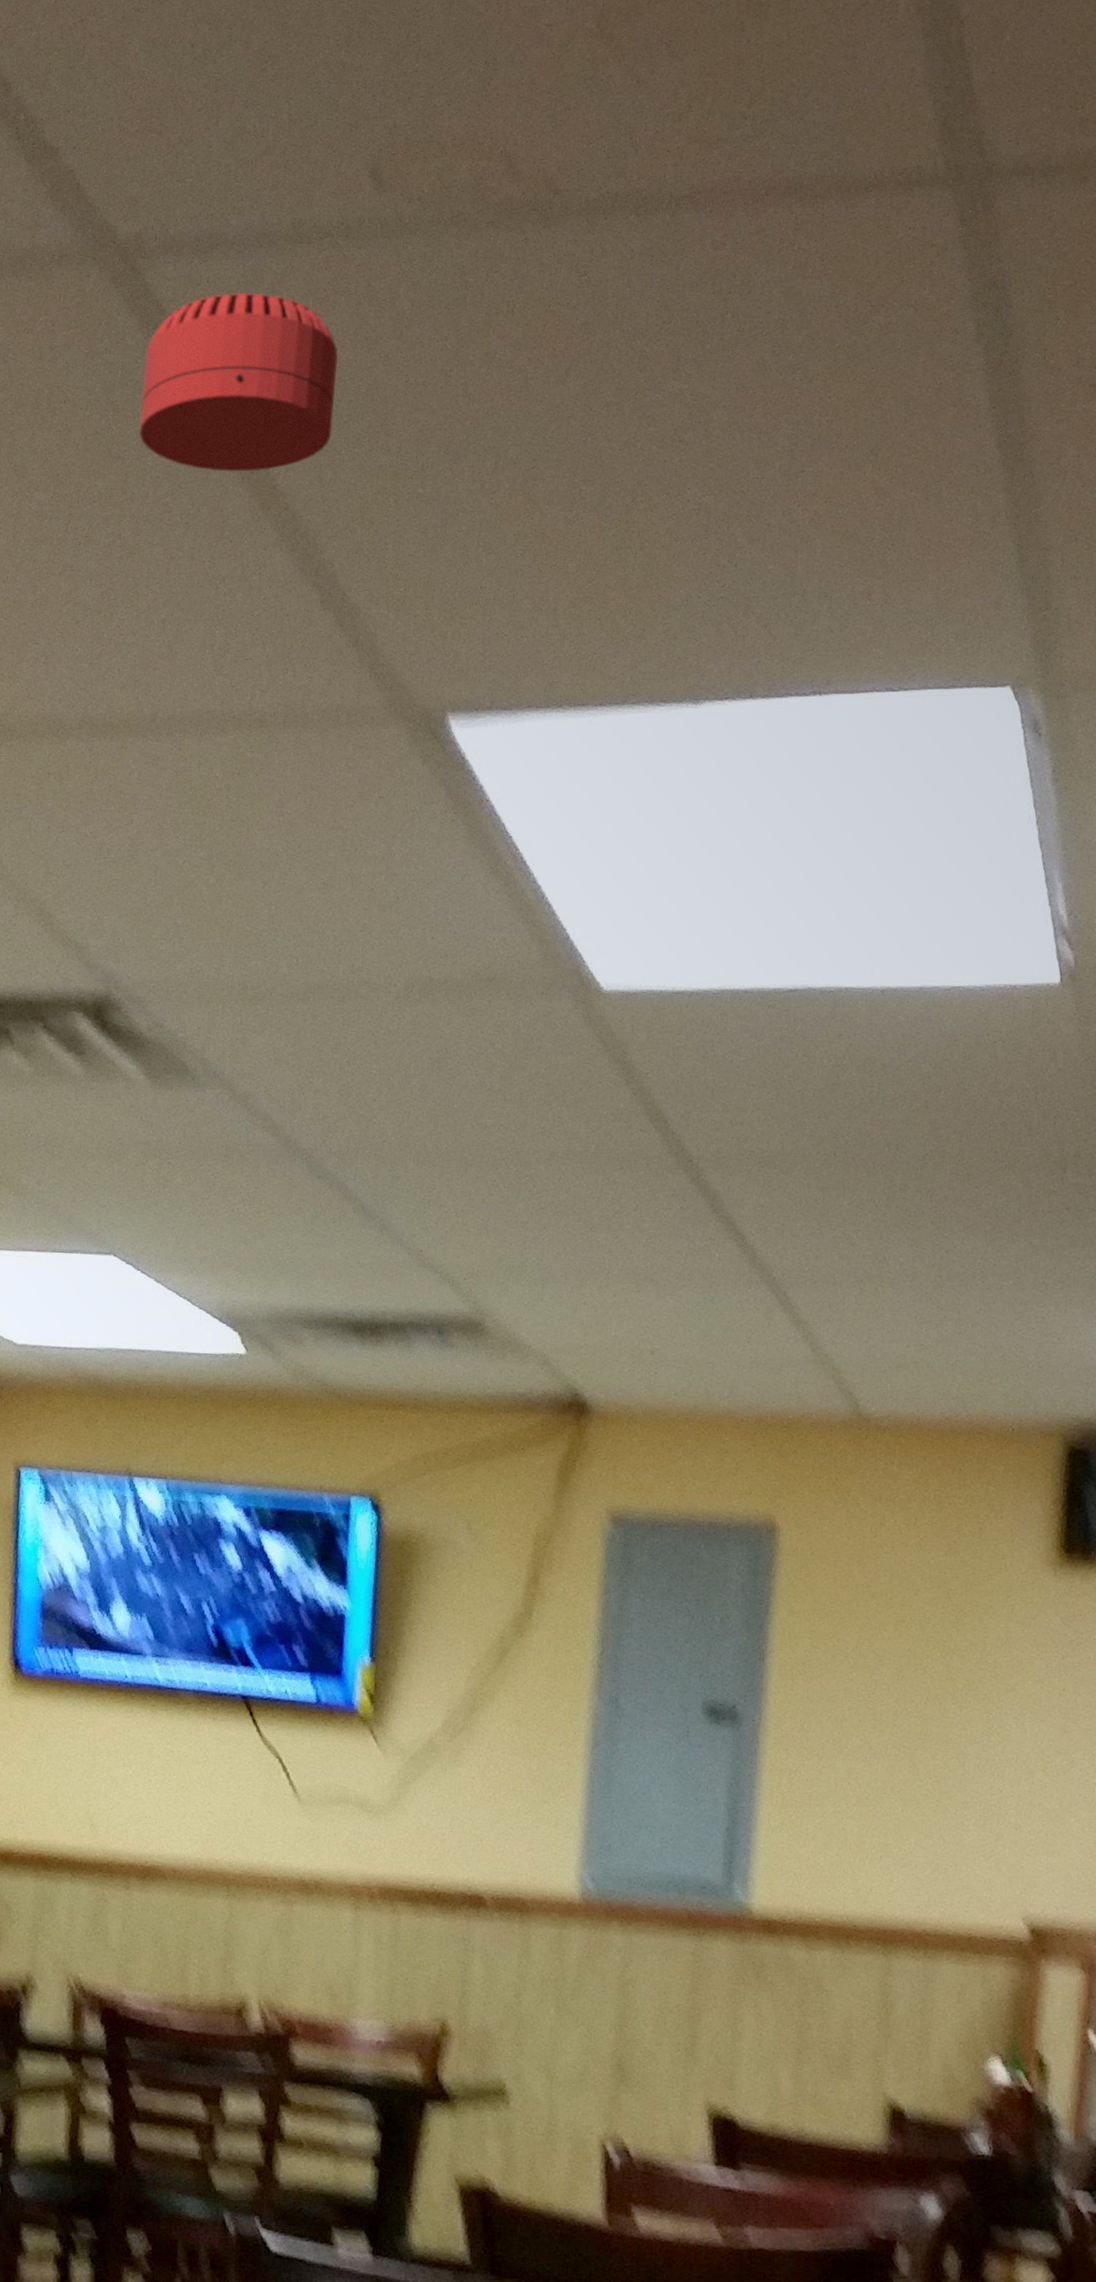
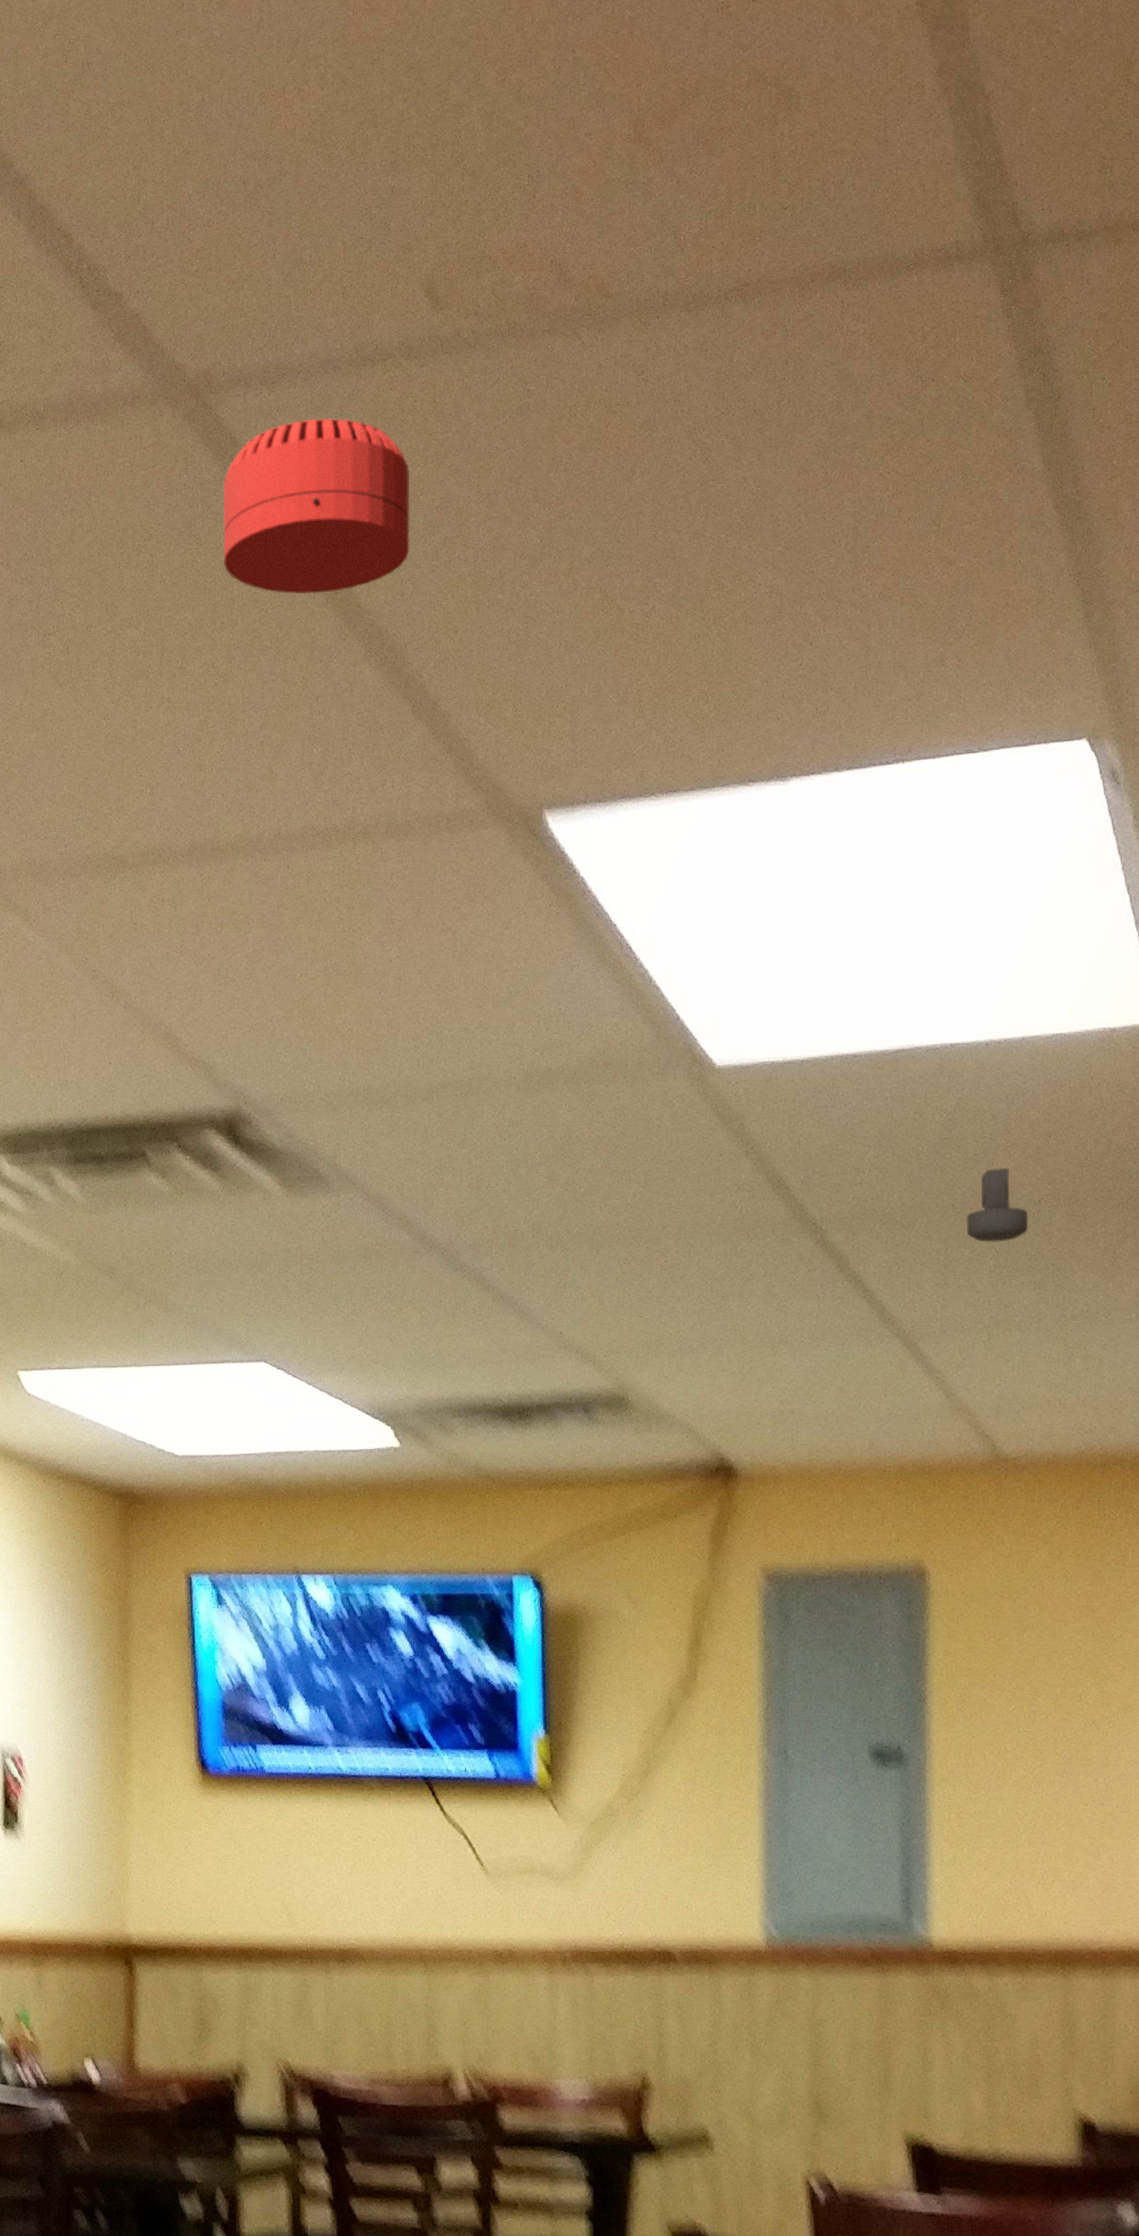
security camera: none [846,1119,912,1195] -> present [966,1167,1029,1242]

